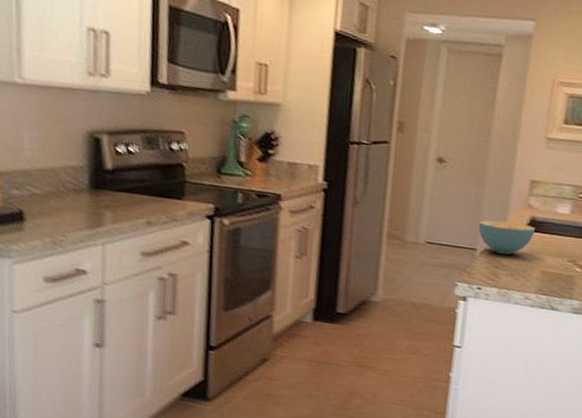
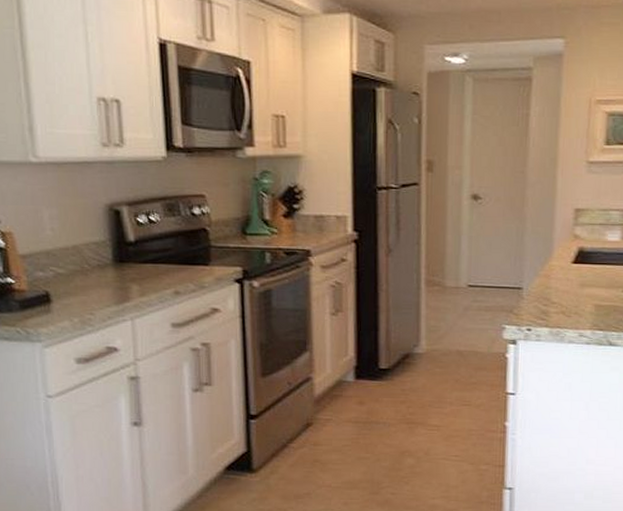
cereal bowl: present [478,220,535,254] -> none [522,256,584,290]

